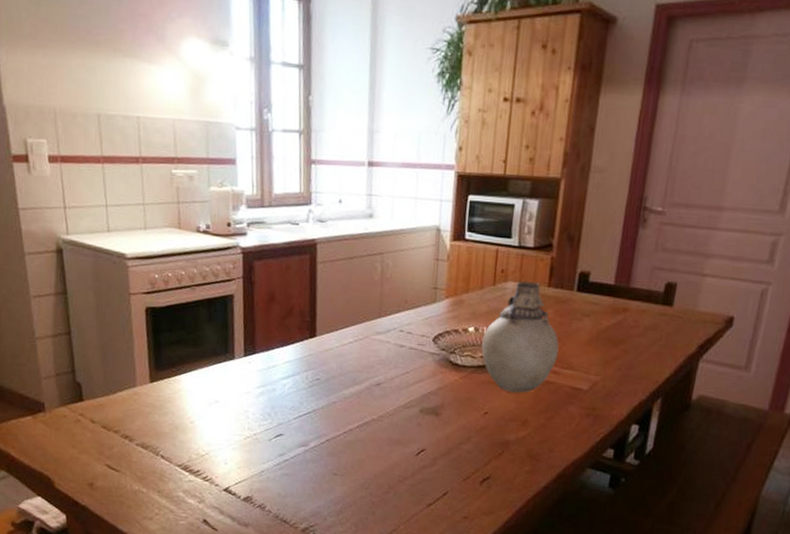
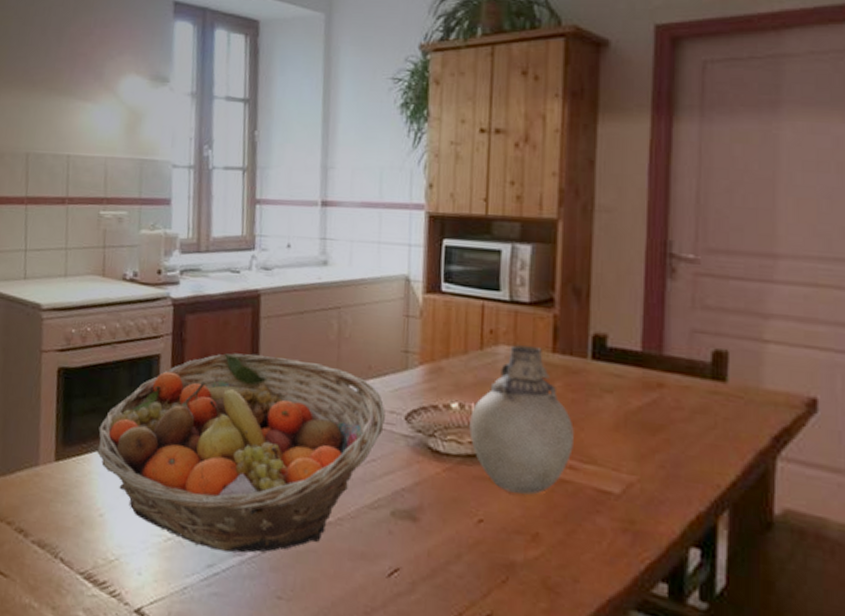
fruit basket: none [184,292,418,445] -> present [96,353,385,553]

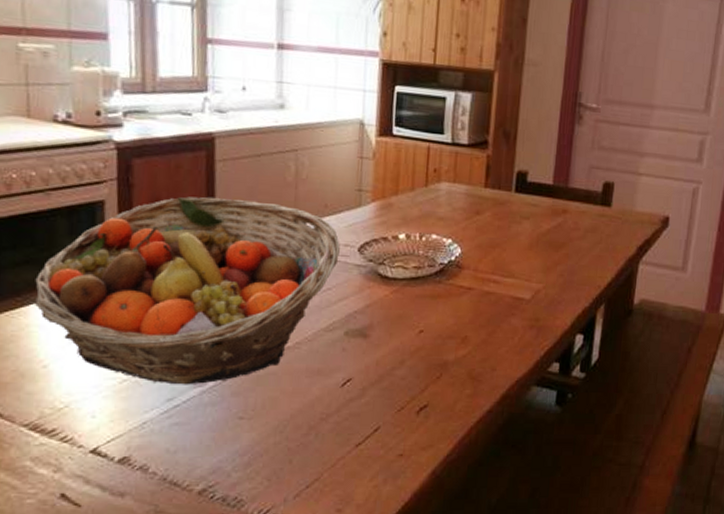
vase: present [469,345,574,495] -> none [414,182,498,306]

